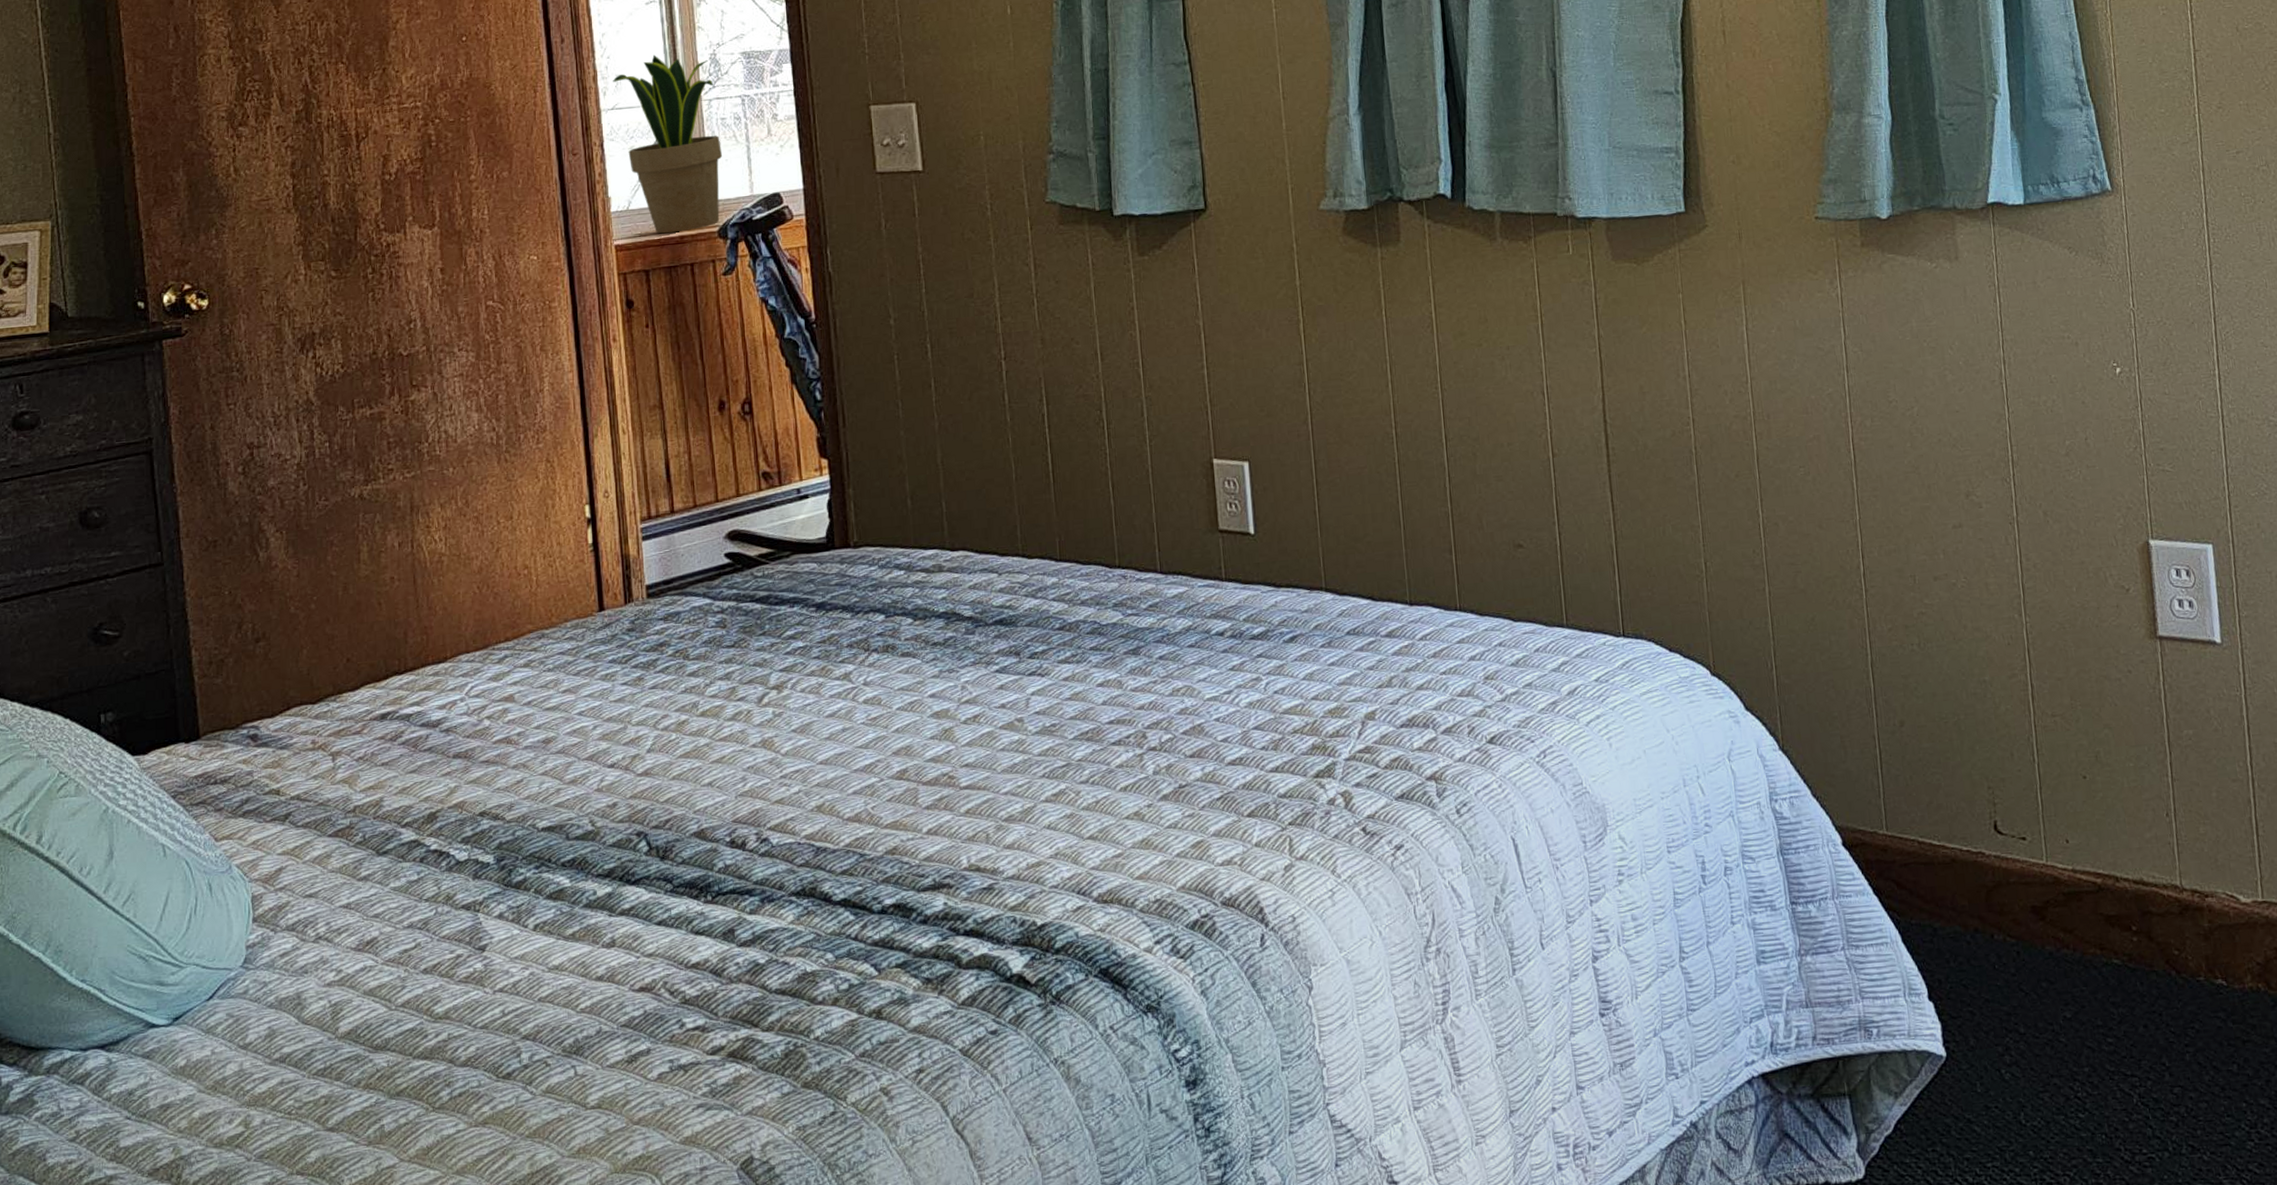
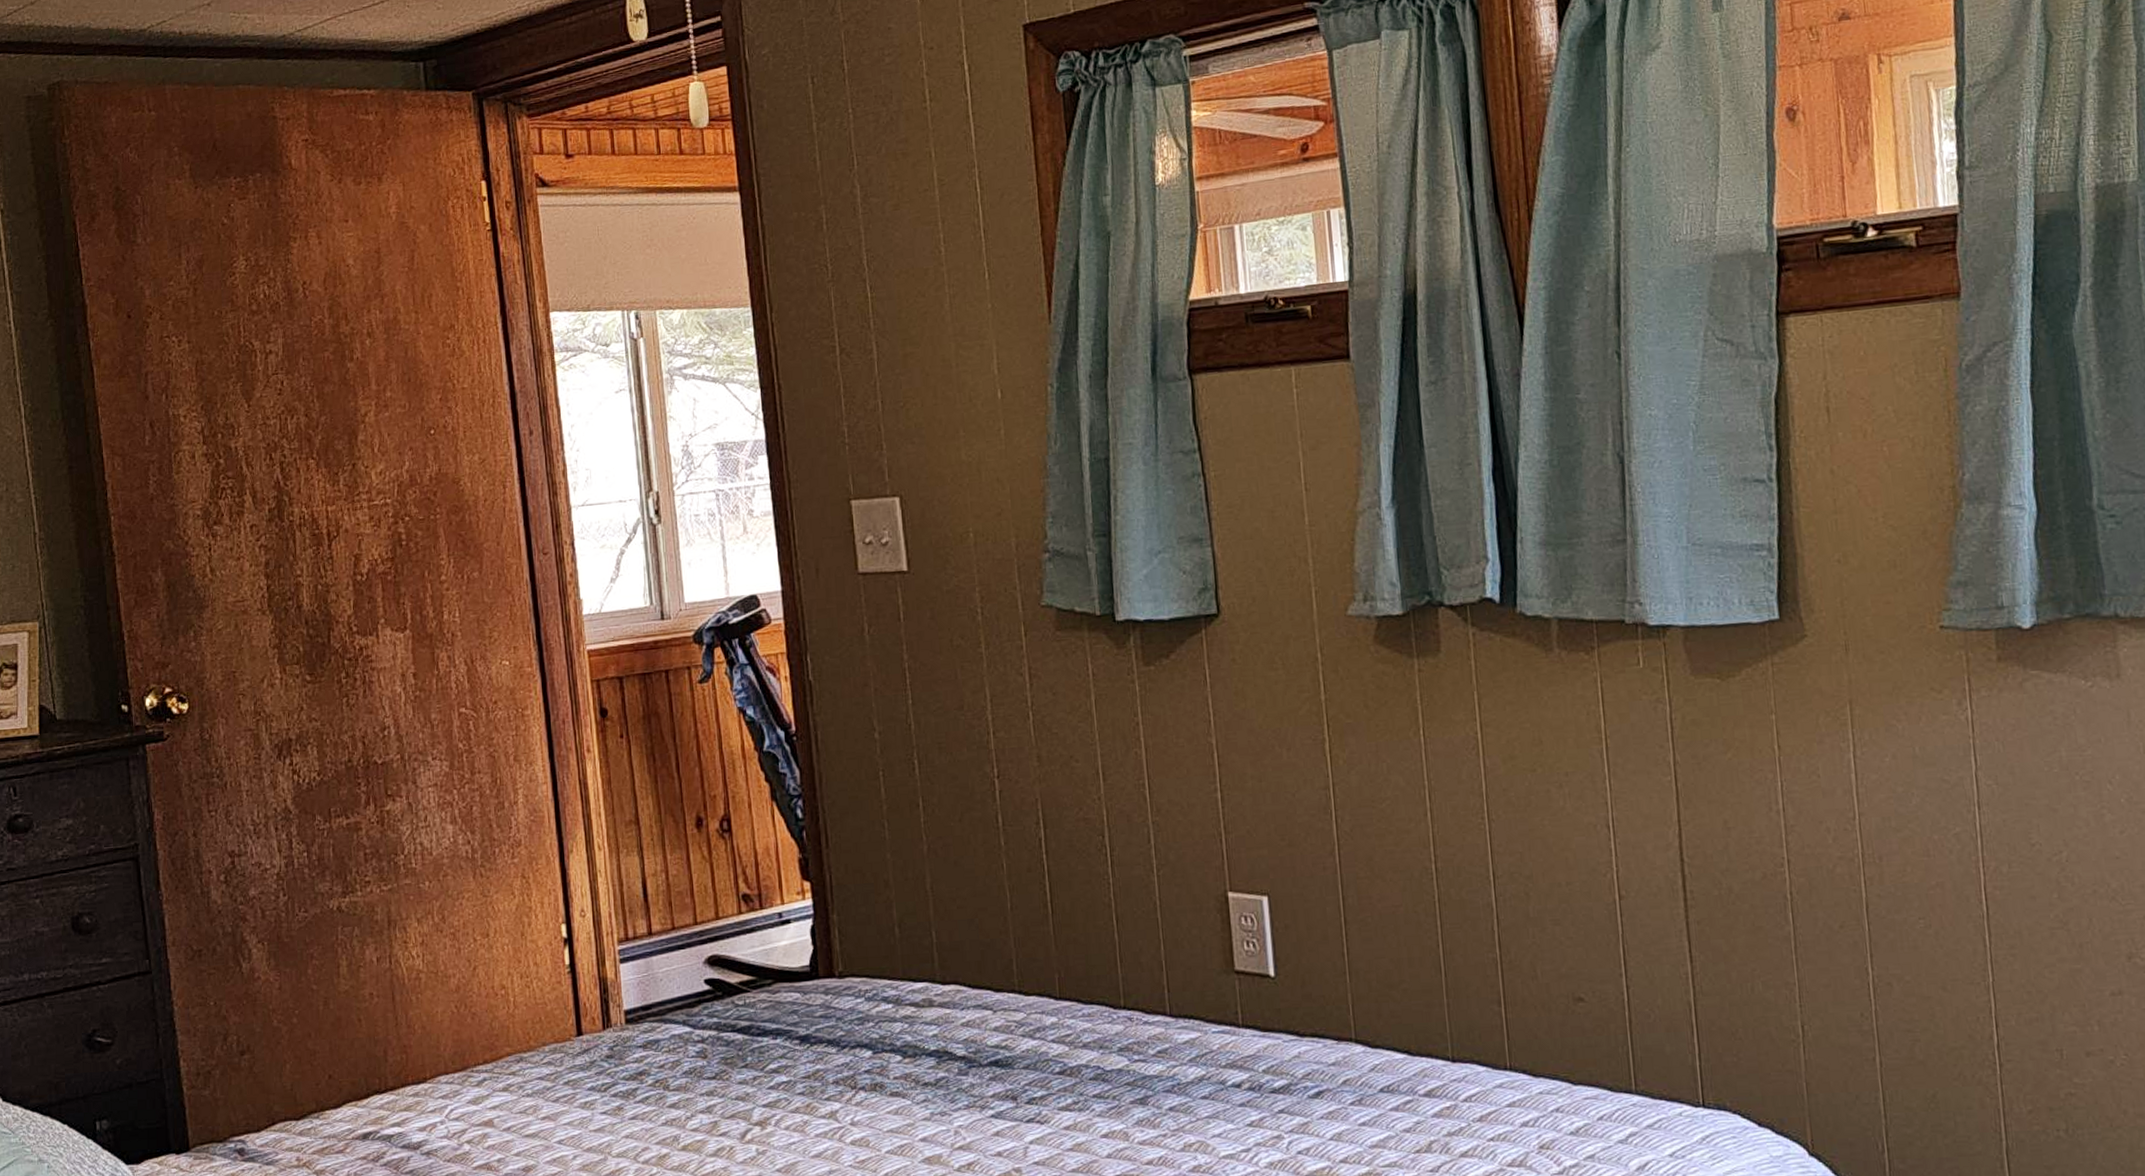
potted plant: present [613,55,723,234] -> none [583,447,697,639]

